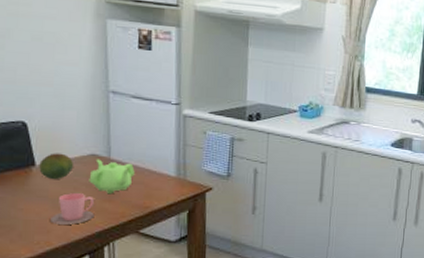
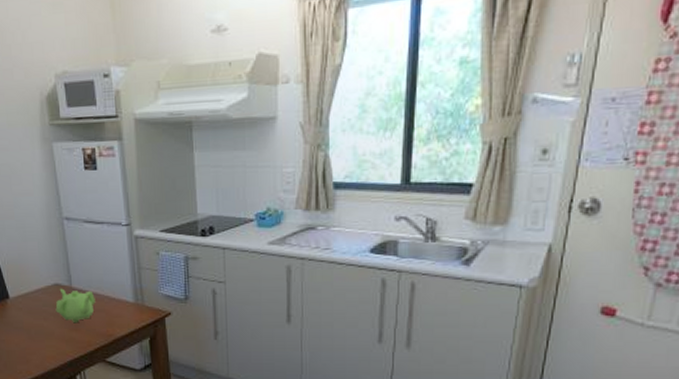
fruit: present [39,153,74,179] -> none [12,284,42,310]
cup: present [50,193,95,225] -> none [28,324,65,354]

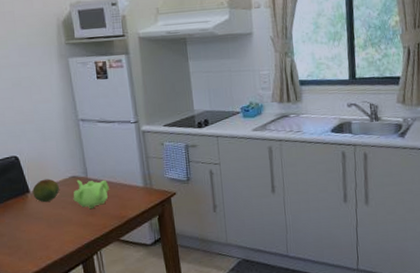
fruit: none [12,284,42,310] -> present [32,178,60,202]

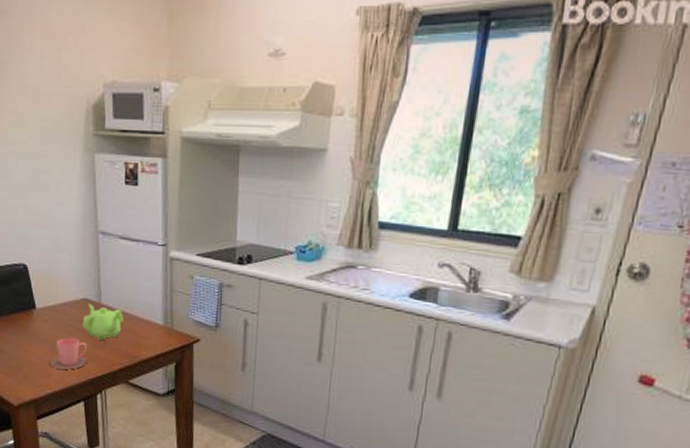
fruit: present [32,178,60,202] -> none [39,296,69,323]
cup: none [48,211,82,241] -> present [50,338,88,370]

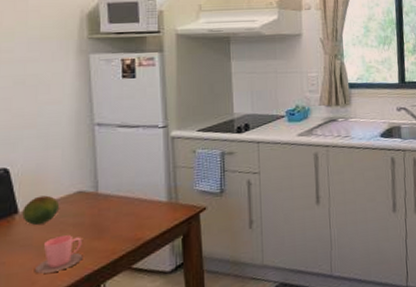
fruit: none [39,296,69,323] -> present [22,195,60,225]
teapot: present [82,303,124,341] -> none [76,194,124,232]

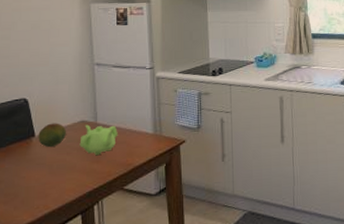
cup: present [35,235,83,274] -> none [48,157,85,188]
teapot: none [76,194,124,232] -> present [79,124,118,156]

